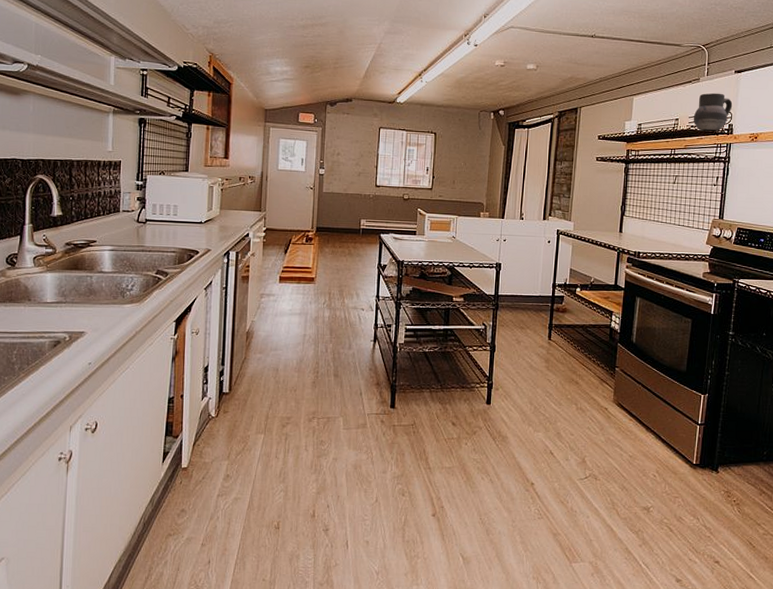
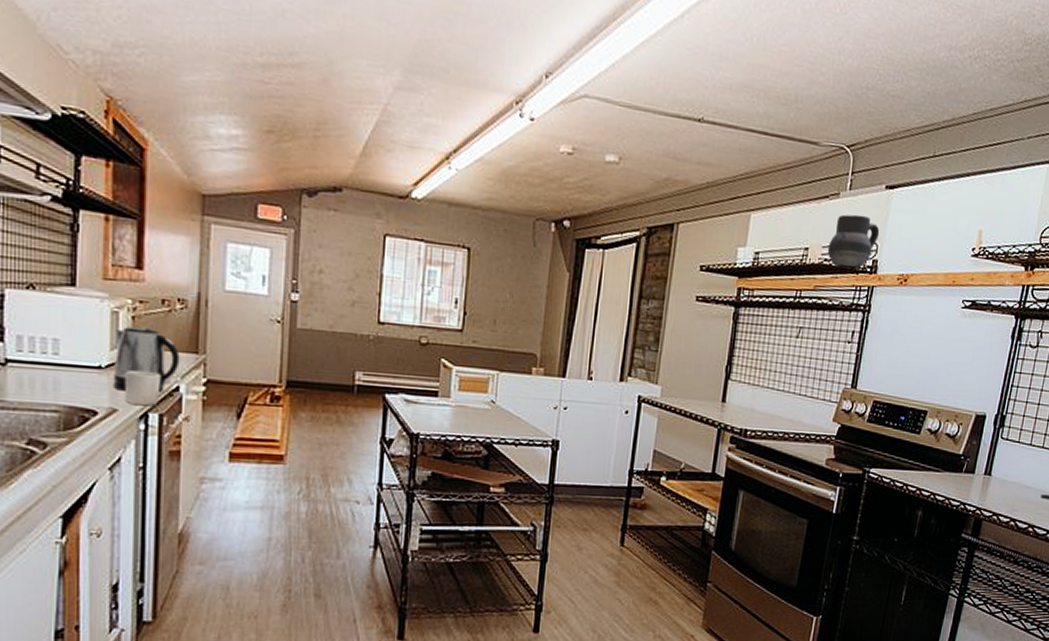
kettle: none [208,195,250,237] -> present [113,326,180,392]
mug: none [215,223,238,247] -> present [124,369,161,406]

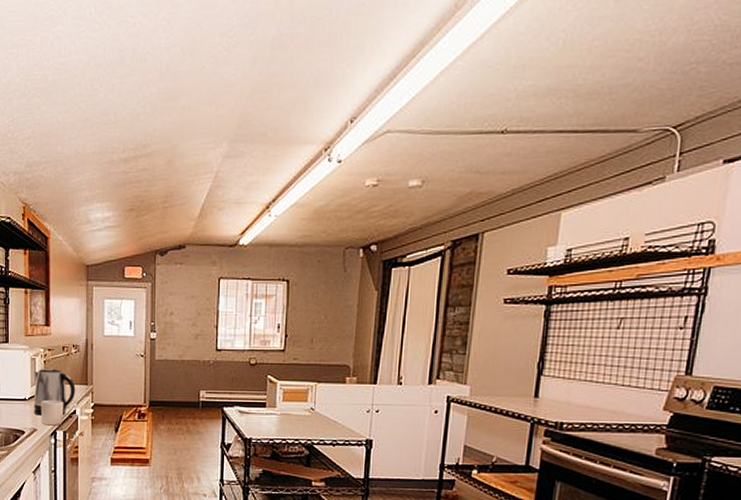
ceramic jug: present [827,214,880,270] -> none [651,195,717,253]

